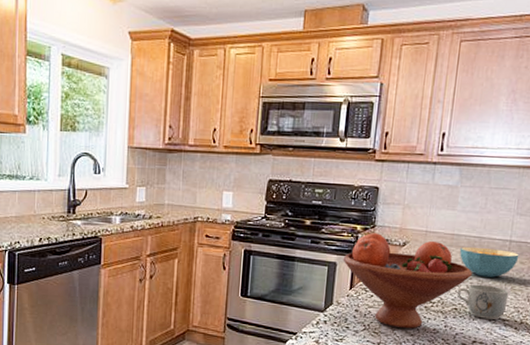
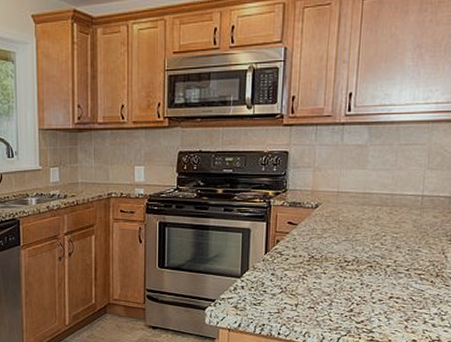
fruit bowl: present [343,233,472,329] -> none [256,197,386,289]
mug: present [457,284,509,320] -> none [372,241,424,274]
cereal bowl: present [460,246,519,278] -> none [372,204,432,233]

